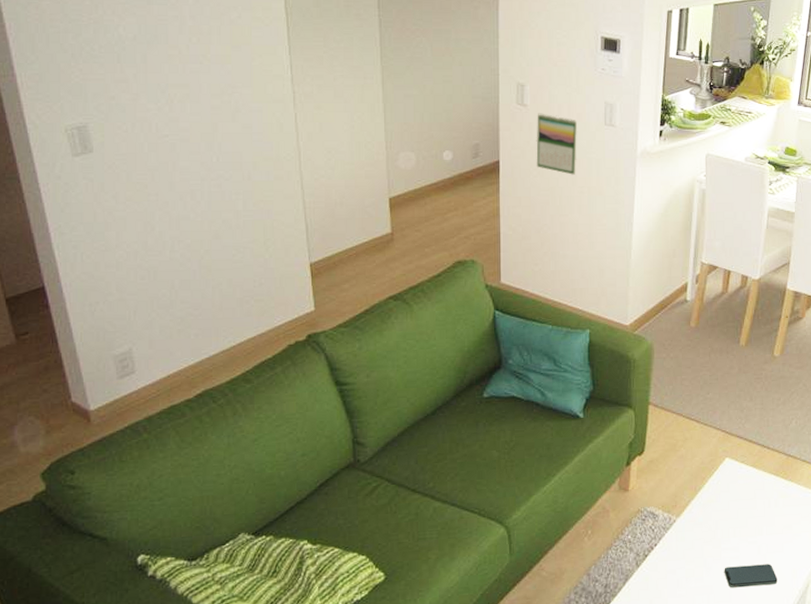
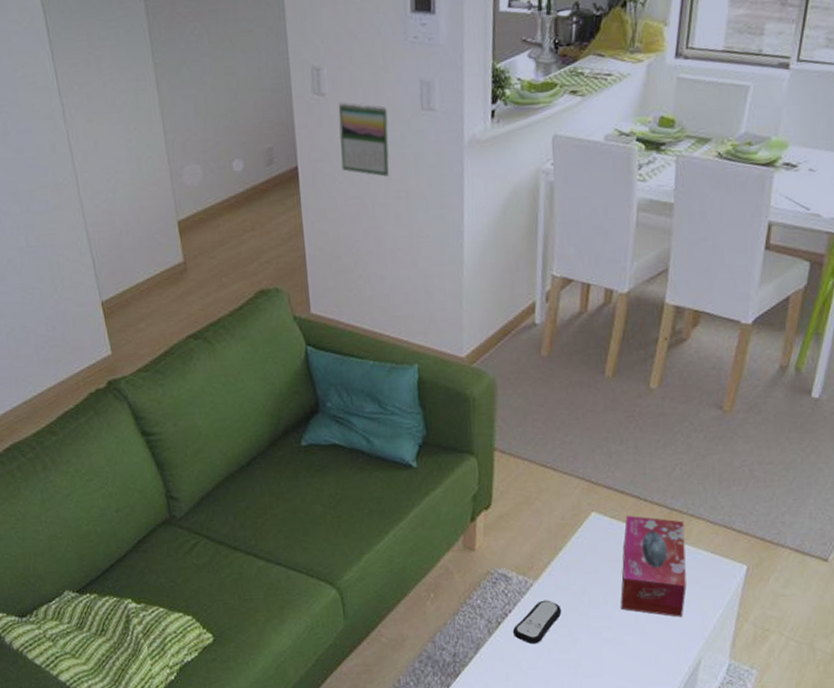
remote control: none [657,534,699,575] -> present [512,600,562,645]
smartphone: present [724,564,778,588] -> none [594,635,661,662]
tissue box: none [746,460,799,547] -> present [620,515,687,617]

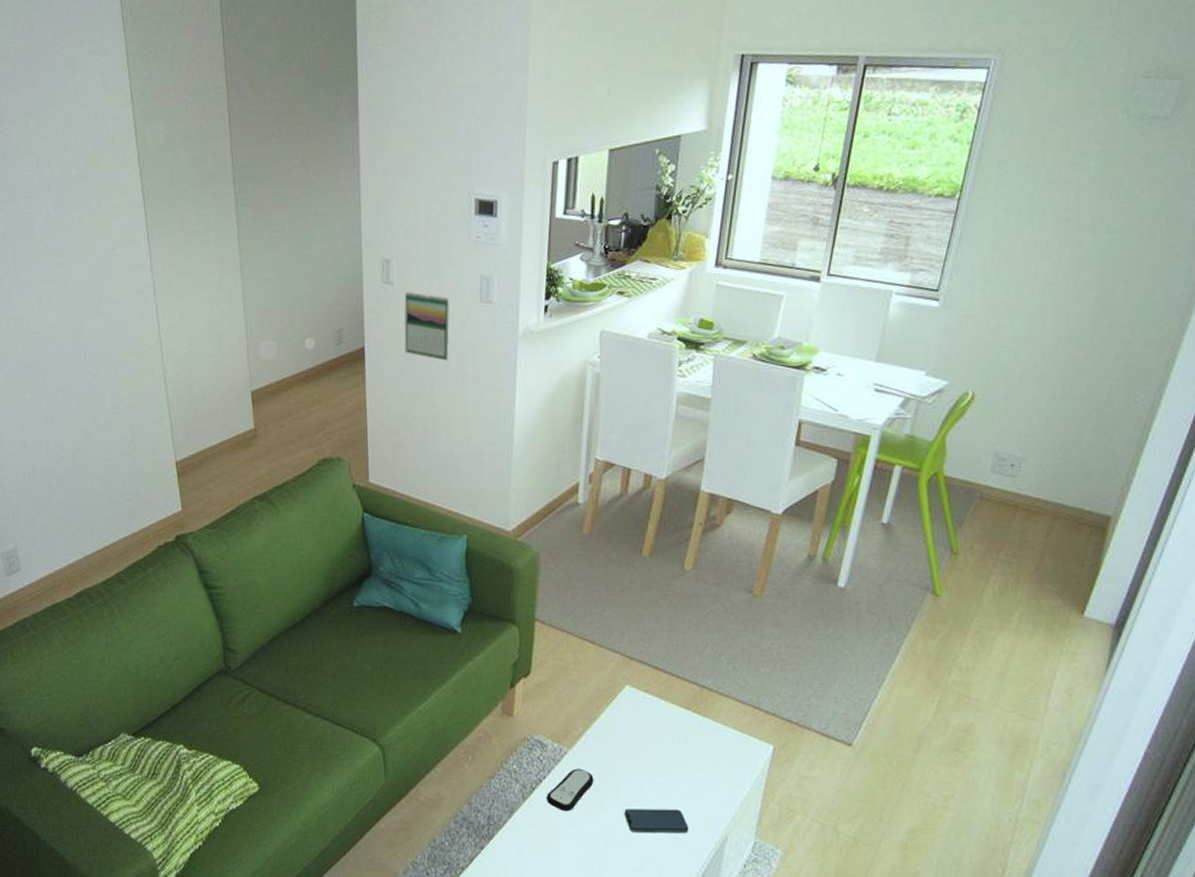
smartphone: none [594,635,661,662] -> present [624,809,689,834]
tissue box: present [620,515,687,617] -> none [650,690,715,793]

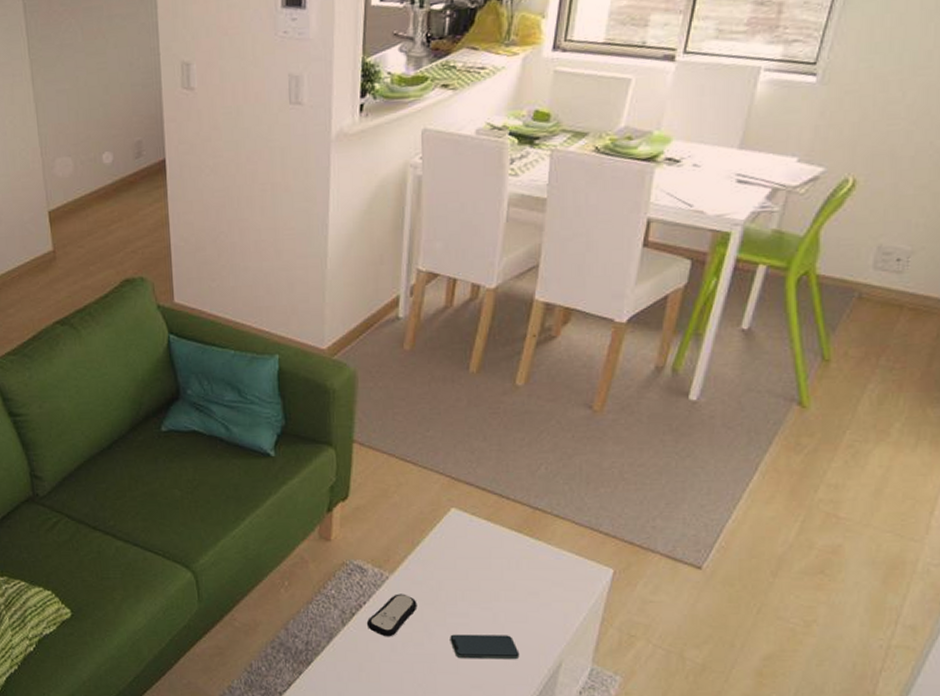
calendar: present [404,291,450,361] -> none [207,96,257,170]

